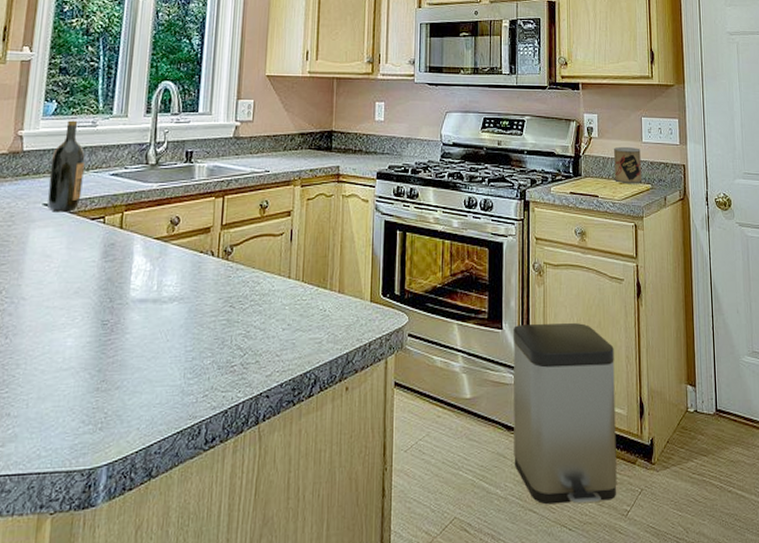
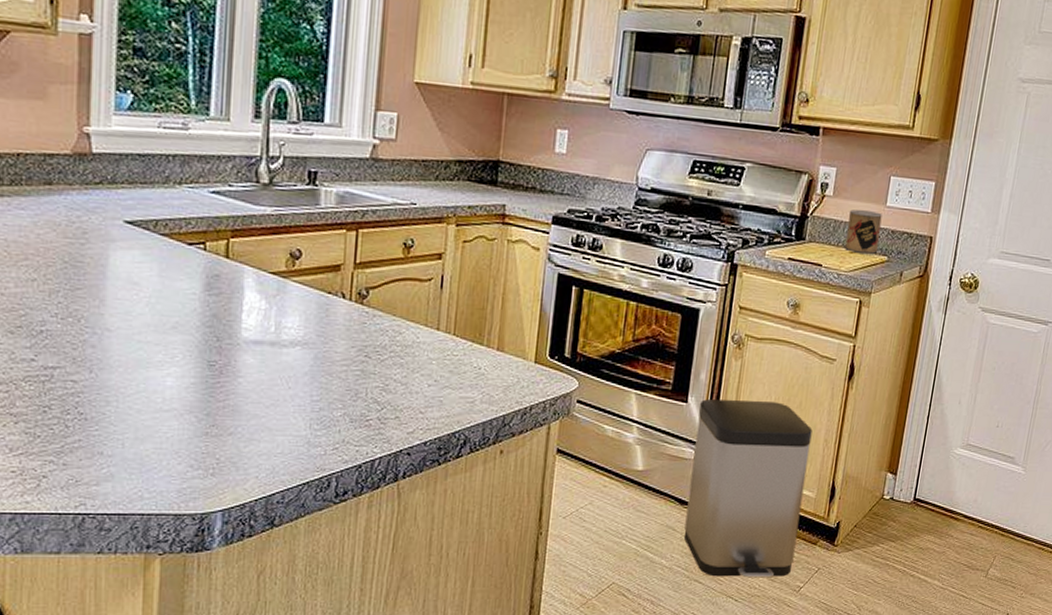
wine bottle: present [47,120,85,212] -> none [129,118,176,233]

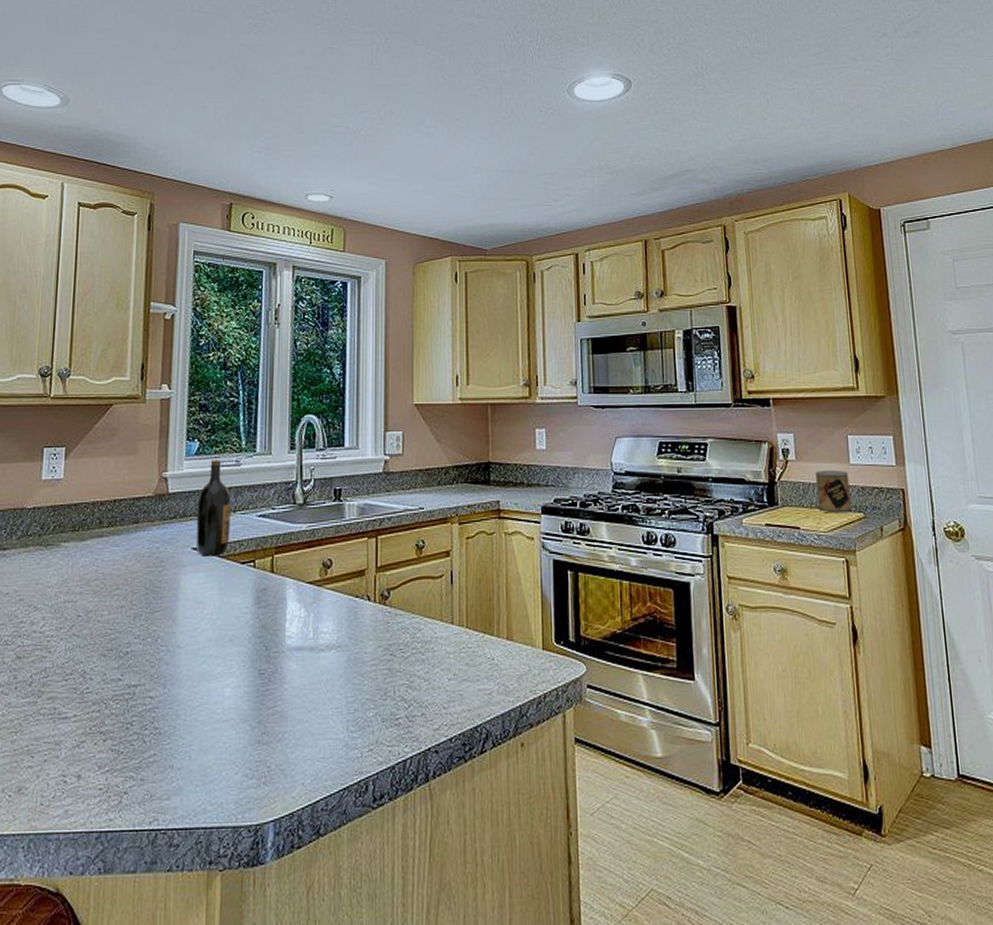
wine bottle: none [129,118,176,233] -> present [195,459,231,556]
pedal bin: present [684,399,813,578] -> none [708,673,841,880]

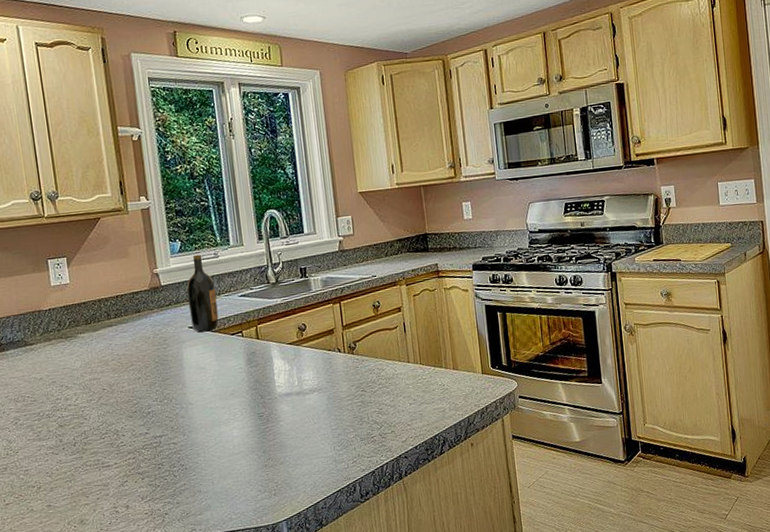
tin can: present [814,471,853,513] -> none [691,211,722,246]

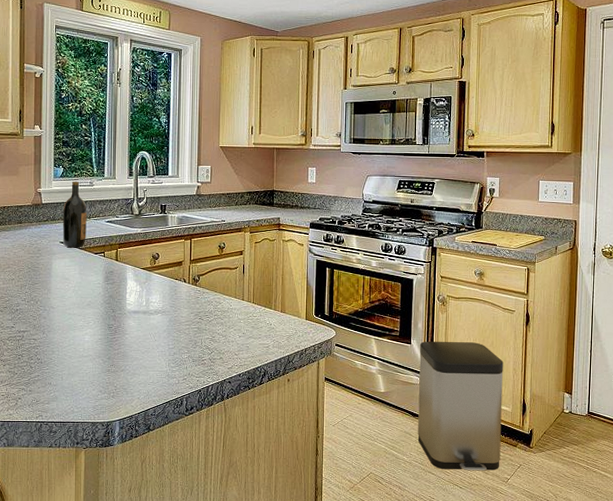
pedal bin: none [612,370,716,516] -> present [418,341,503,471]

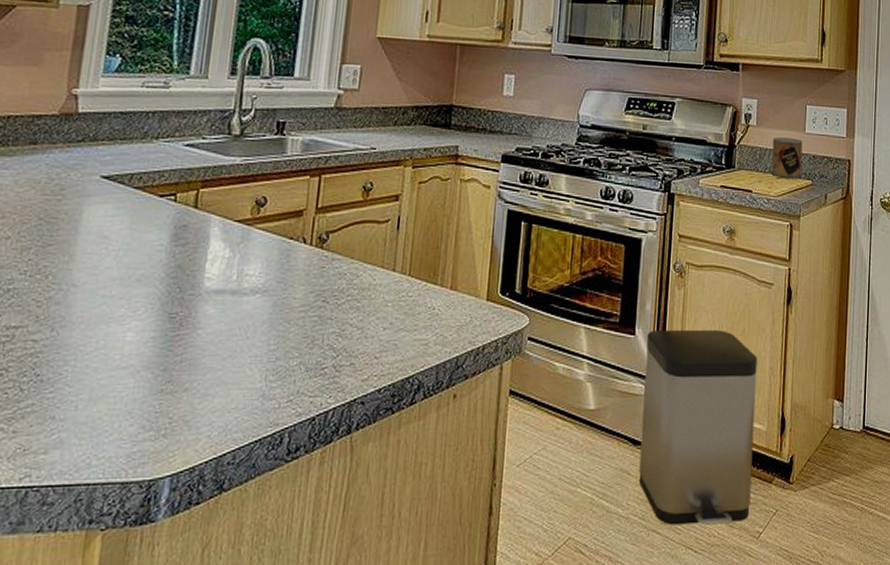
wine bottle: present [62,181,87,248] -> none [106,79,155,187]
tin can: none [512,205,537,236] -> present [772,137,803,179]

